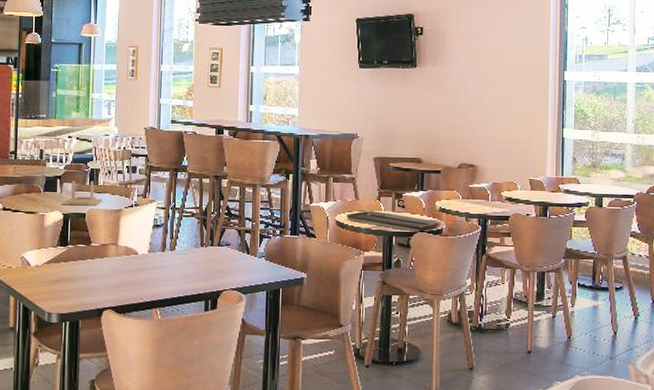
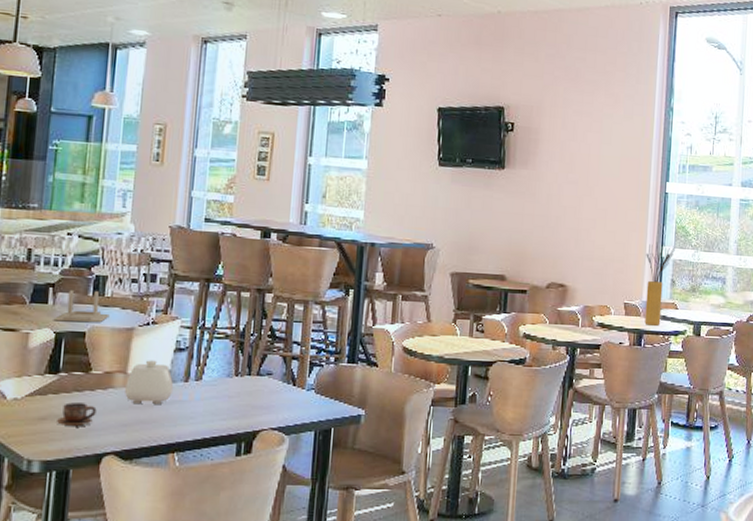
cup: none [68,268,97,288] -> present [57,402,97,427]
sugar bowl: none [117,235,154,270] -> present [125,360,174,405]
tray: present [346,211,442,232] -> none [415,335,526,362]
vase: none [548,125,575,200] -> present [644,242,675,327]

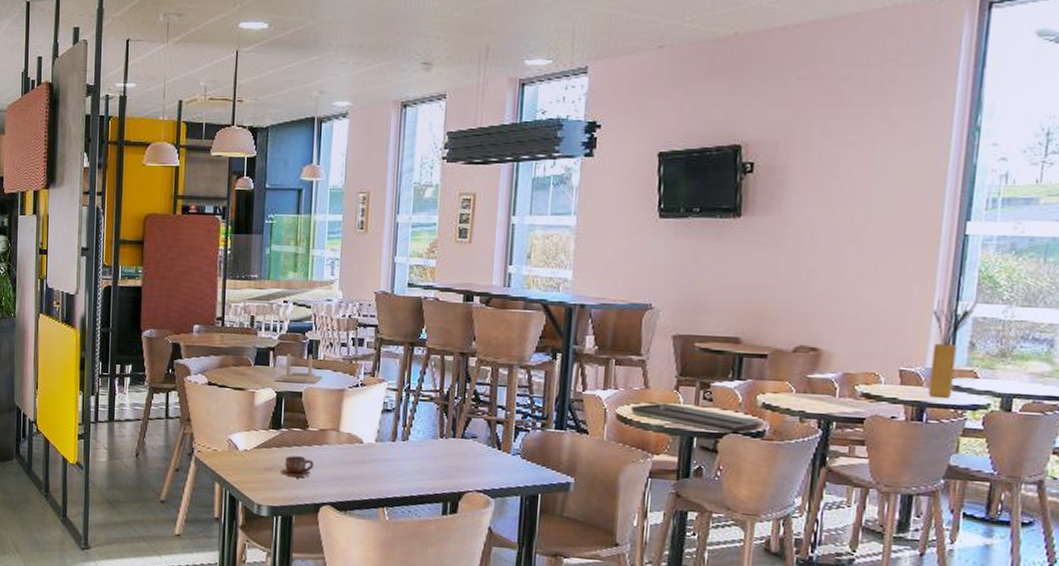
sugar bowl: present [125,360,174,405] -> none [338,419,382,462]
tray: none [415,335,526,362] -> present [630,403,765,434]

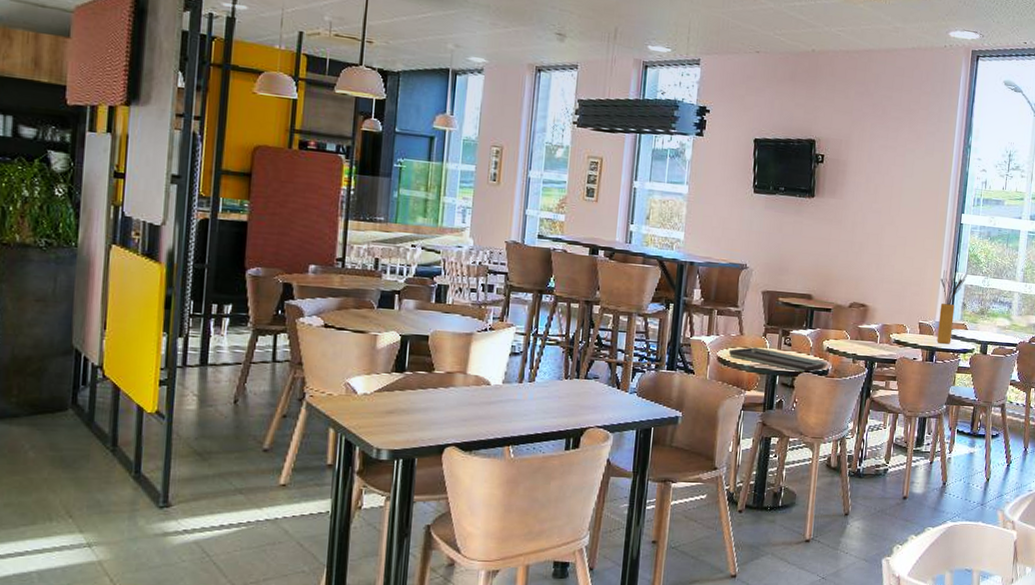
napkin holder: present [274,353,323,384] -> none [399,297,451,328]
cup: present [280,456,314,478] -> none [403,398,439,421]

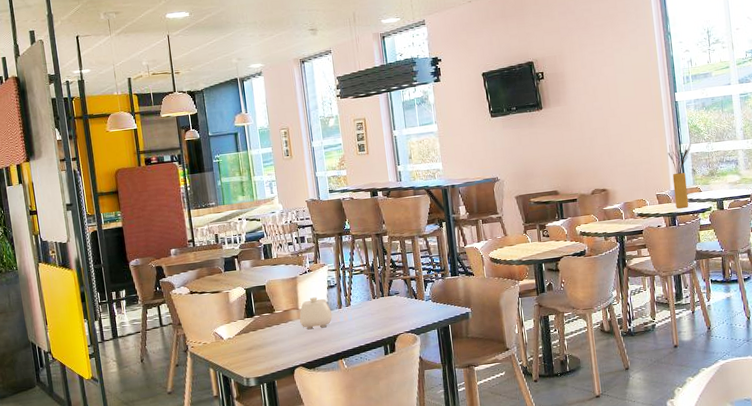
sugar bowl: none [465,362,509,403] -> present [299,297,333,330]
tray: present [728,347,828,372] -> none [498,243,584,257]

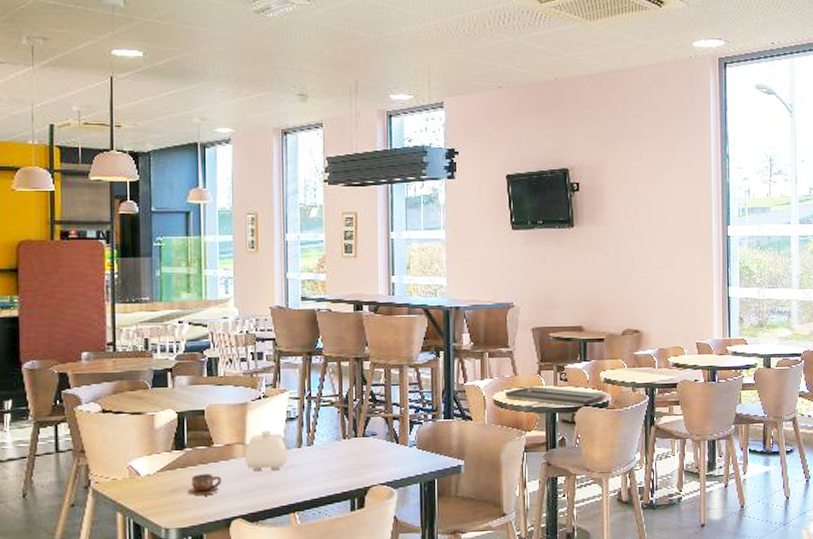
cup: none [259,334,284,352] -> present [187,474,222,496]
tray: none [498,243,584,257] -> present [504,386,608,407]
vase: present [668,142,691,209] -> none [714,283,741,363]

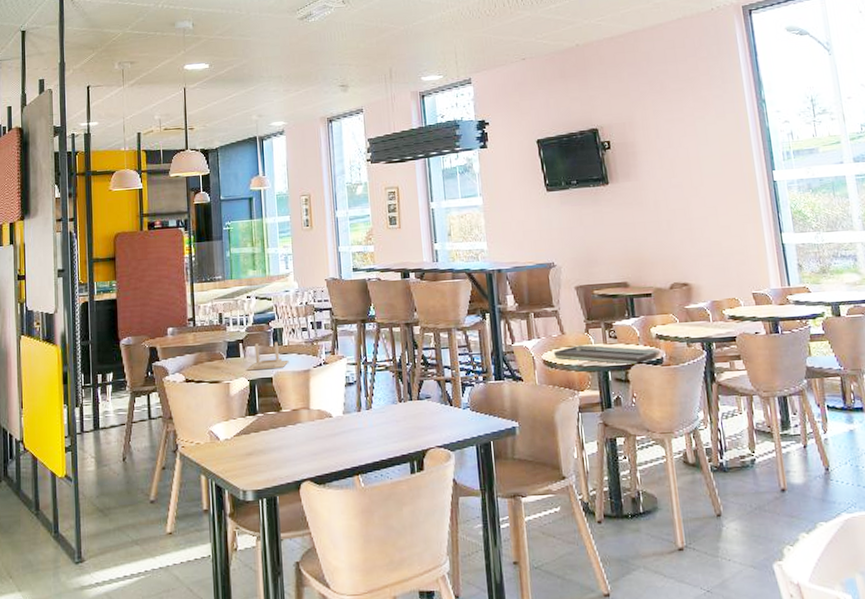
napkin holder: none [174,371,224,402] -> present [246,341,289,371]
cup: present [187,474,222,496] -> none [261,438,291,460]
sugar bowl: present [245,430,289,472] -> none [310,395,350,435]

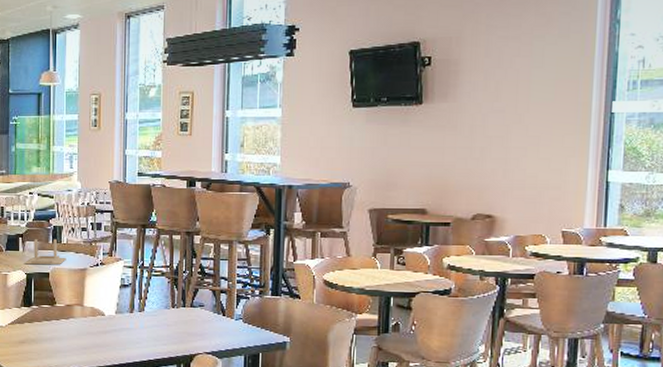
tray: present [553,345,661,364] -> none [335,269,450,293]

